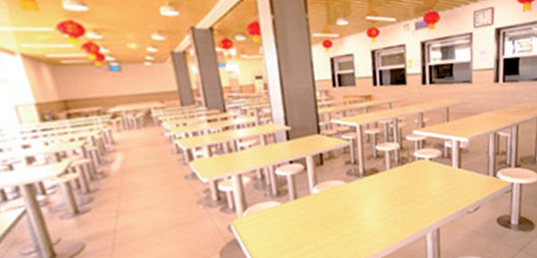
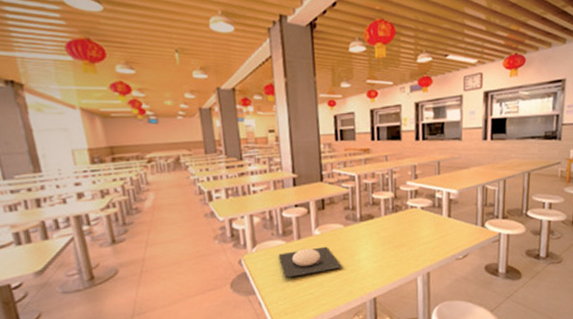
plate: none [273,205,346,243] -> present [278,246,343,278]

